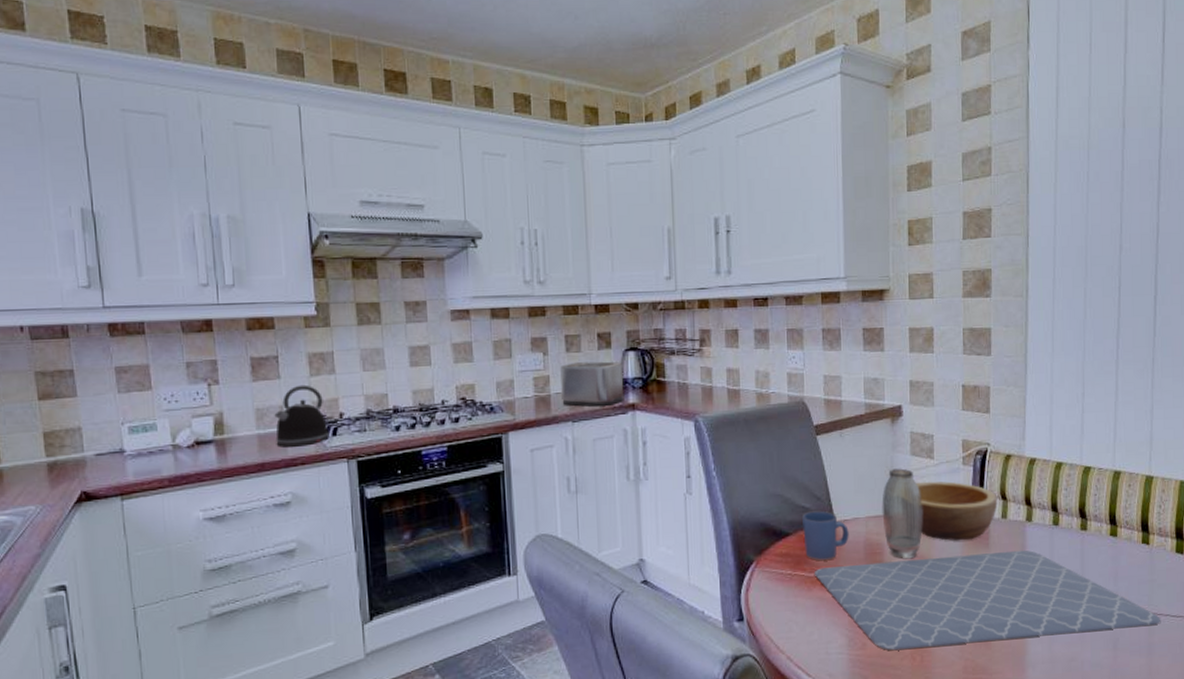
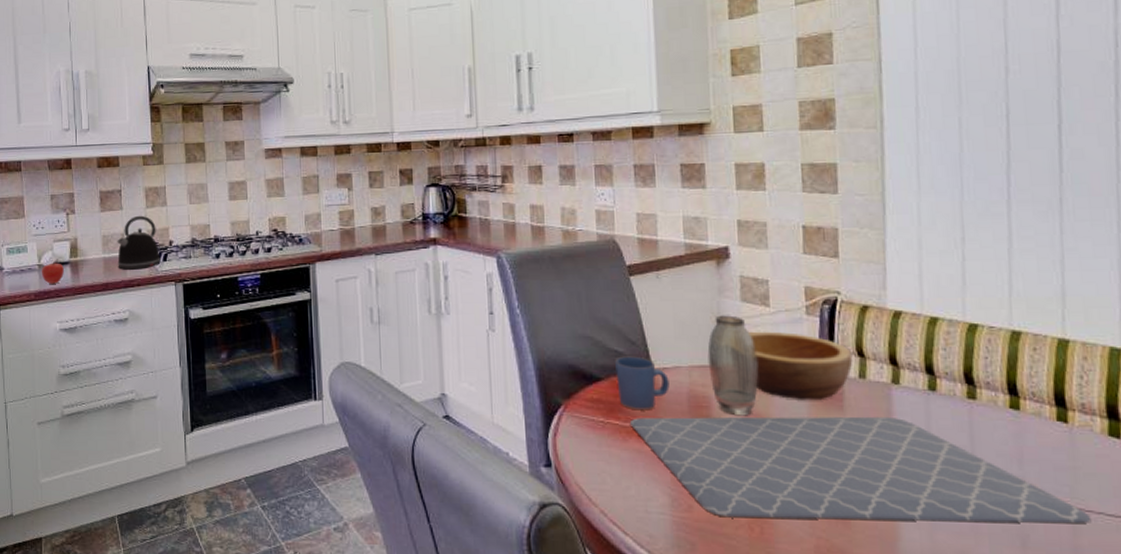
fruit: none [176,440,207,467] -> present [41,261,64,284]
toaster: present [560,361,625,407] -> none [364,197,426,241]

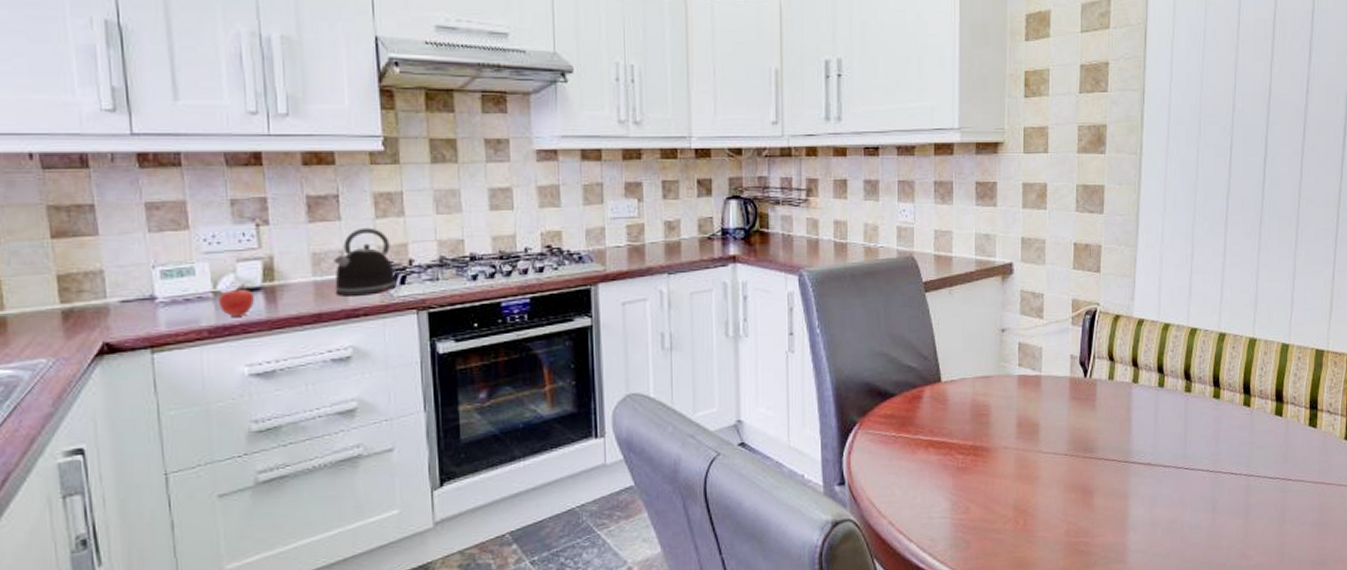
mug: present [615,356,670,411] -> none [908,370,955,423]
placemat: present [631,416,1092,524] -> none [920,412,1259,515]
vase: present [707,315,759,416] -> none [990,328,1031,421]
bowl: present [748,331,853,400] -> none [1025,341,1105,403]

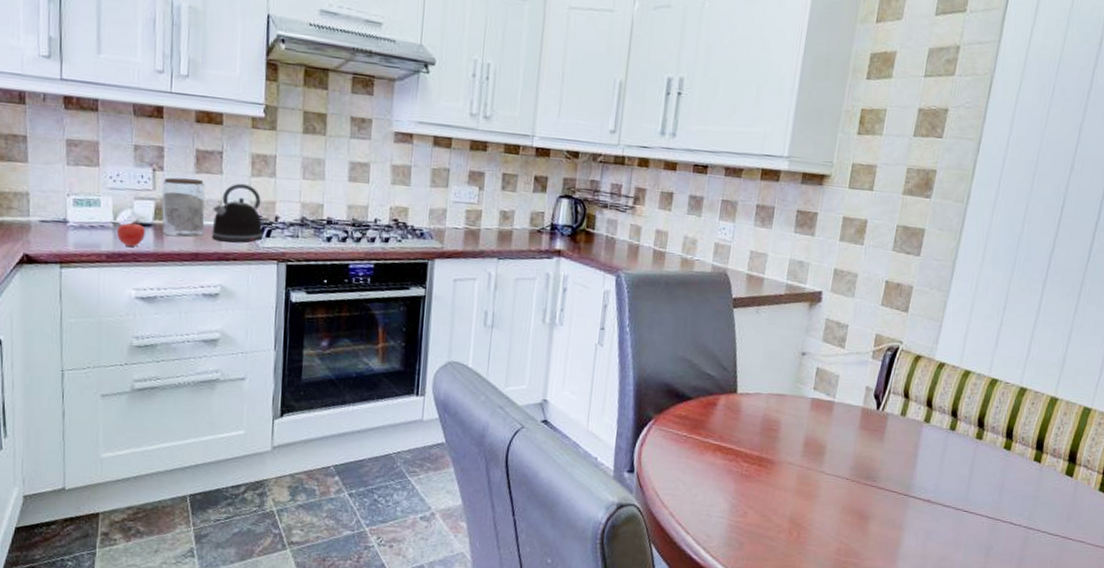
jar: none [270,230,326,298] -> present [162,177,205,237]

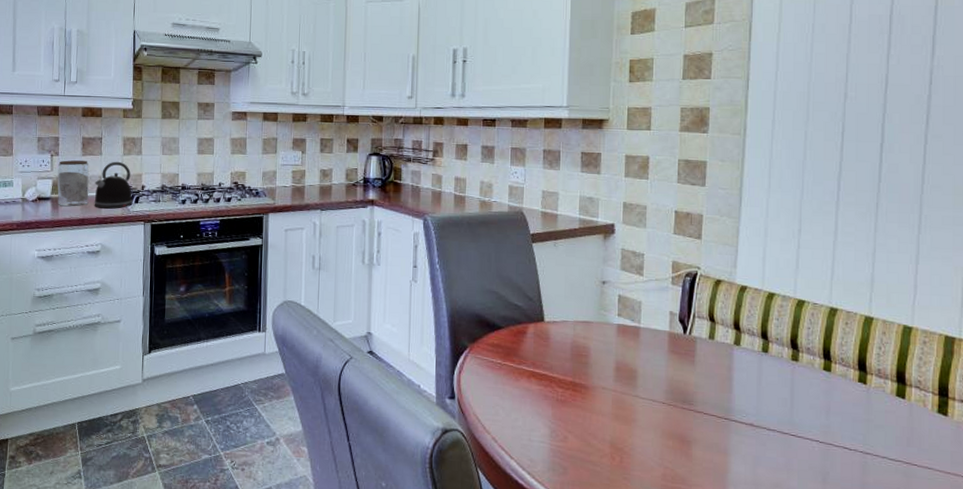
fruit: present [116,221,145,247] -> none [24,196,45,216]

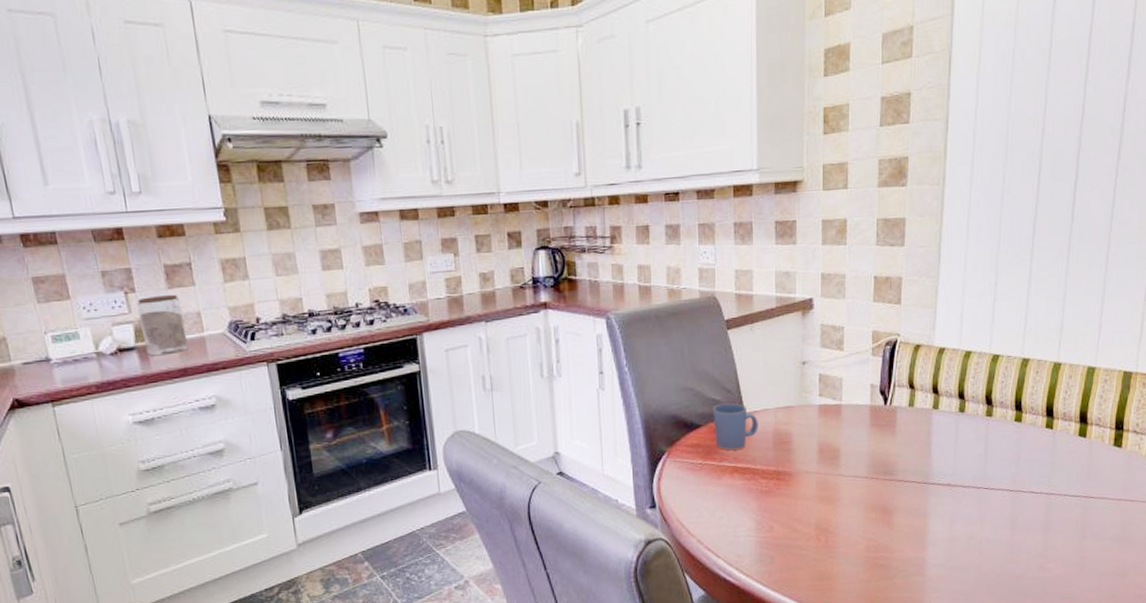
kettle: present [94,161,133,209] -> none [192,290,248,353]
mug: none [514,309,557,356] -> present [713,403,758,451]

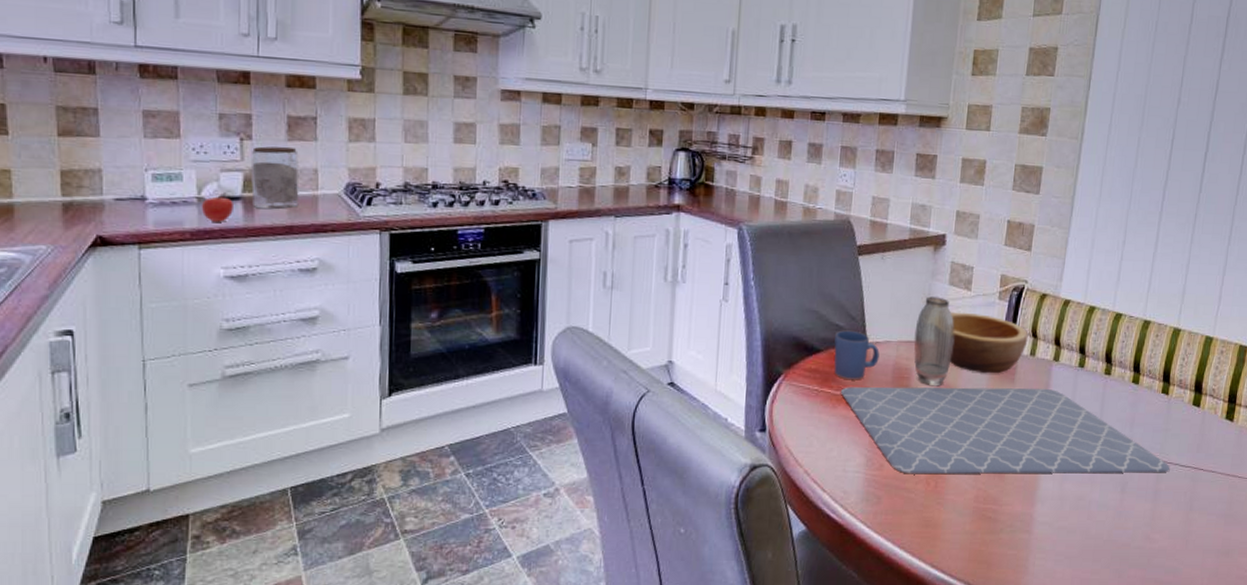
fruit: none [100,348,131,373] -> present [201,195,233,222]
placemat: none [725,436,1060,533] -> present [841,386,1170,475]
vase: none [791,360,832,447] -> present [913,296,955,386]
bowl: none [825,372,905,429] -> present [950,312,1029,374]

